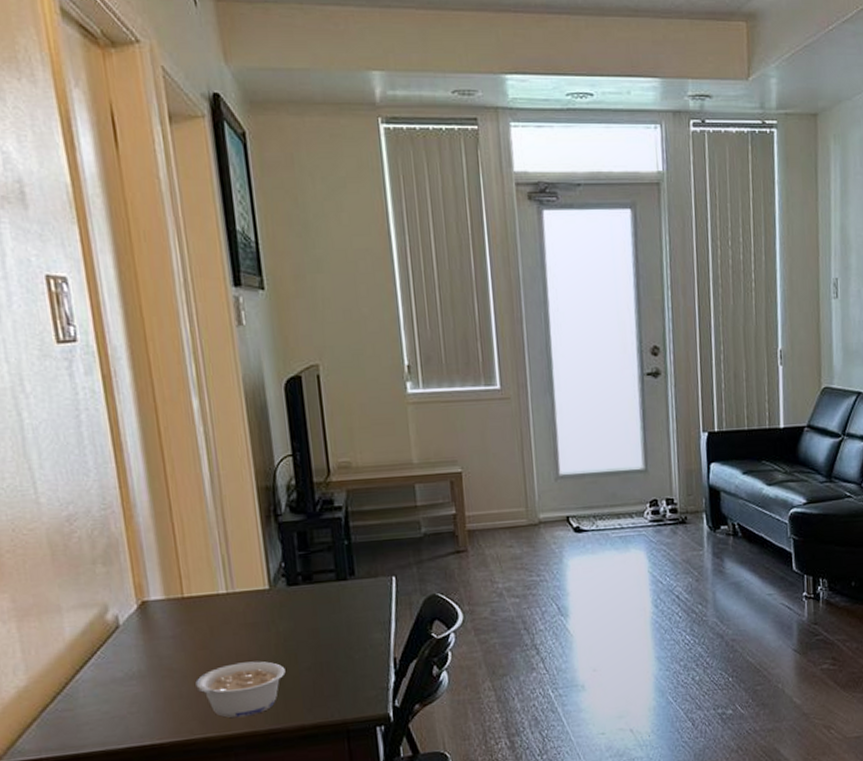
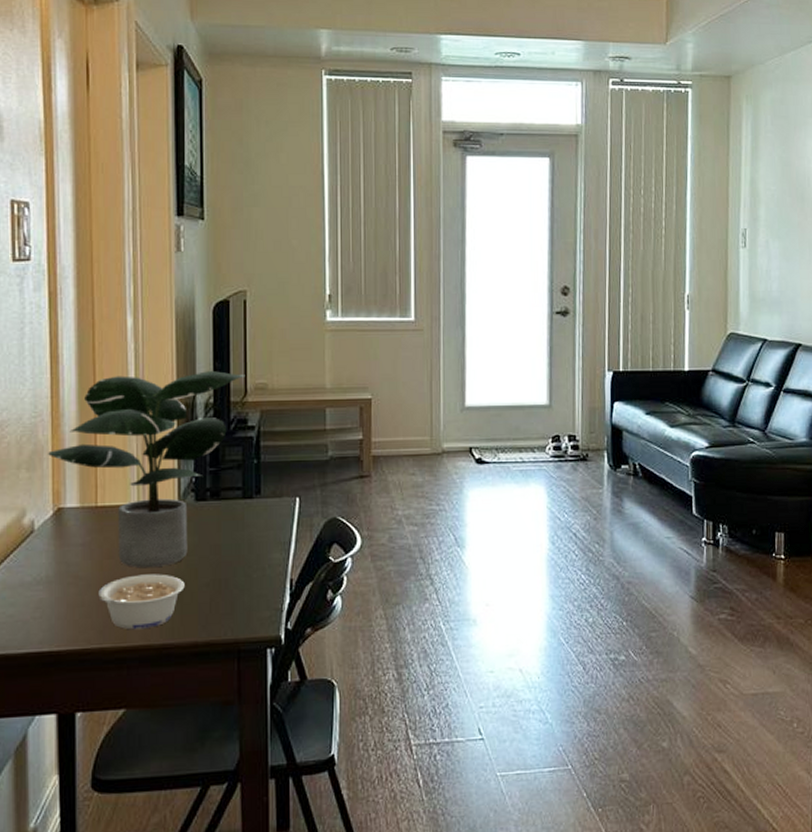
potted plant: none [124,450,327,656] -> present [48,370,245,568]

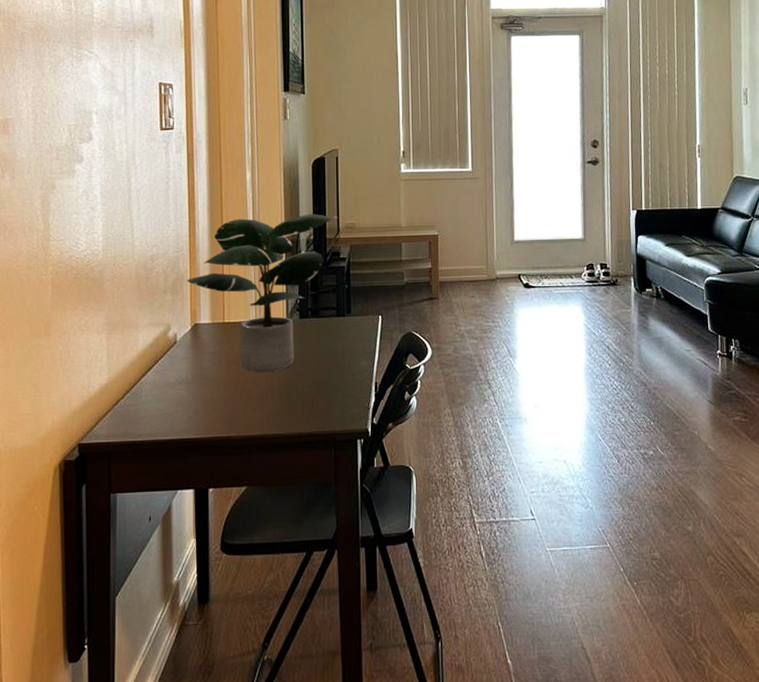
legume: present [98,574,185,630] -> none [226,377,292,422]

